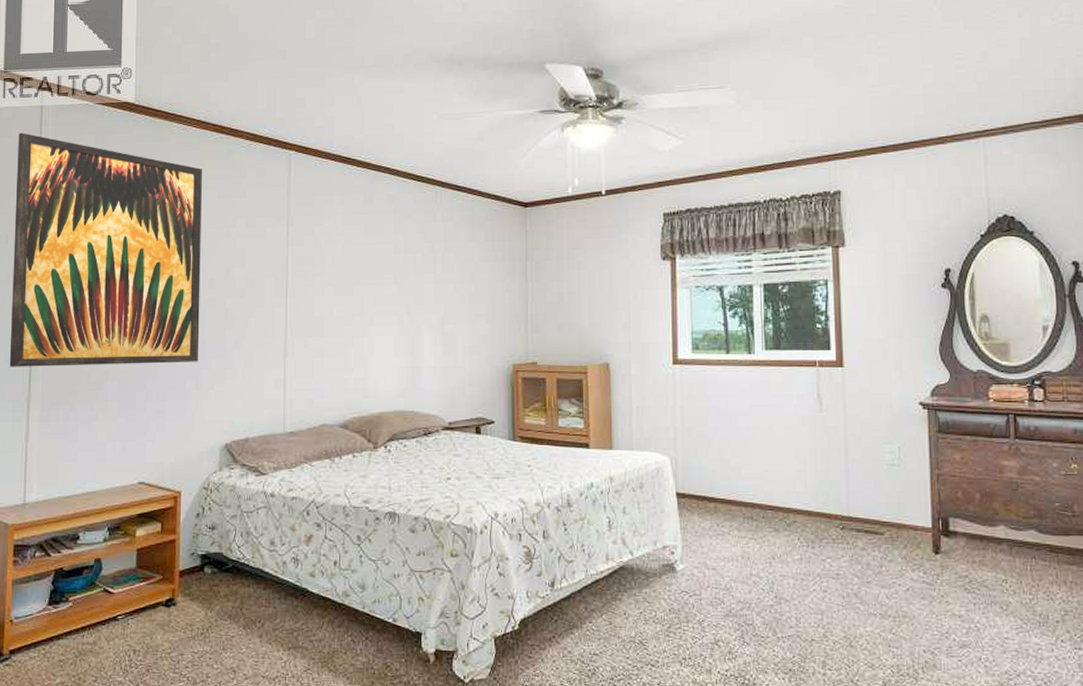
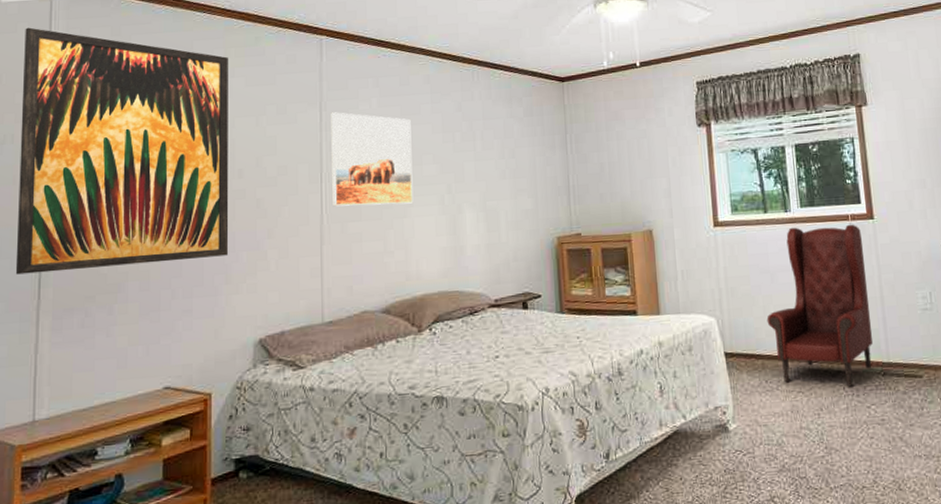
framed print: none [297,228,374,323] -> present [331,112,414,207]
armchair: none [722,370,833,538] -> present [766,224,873,387]

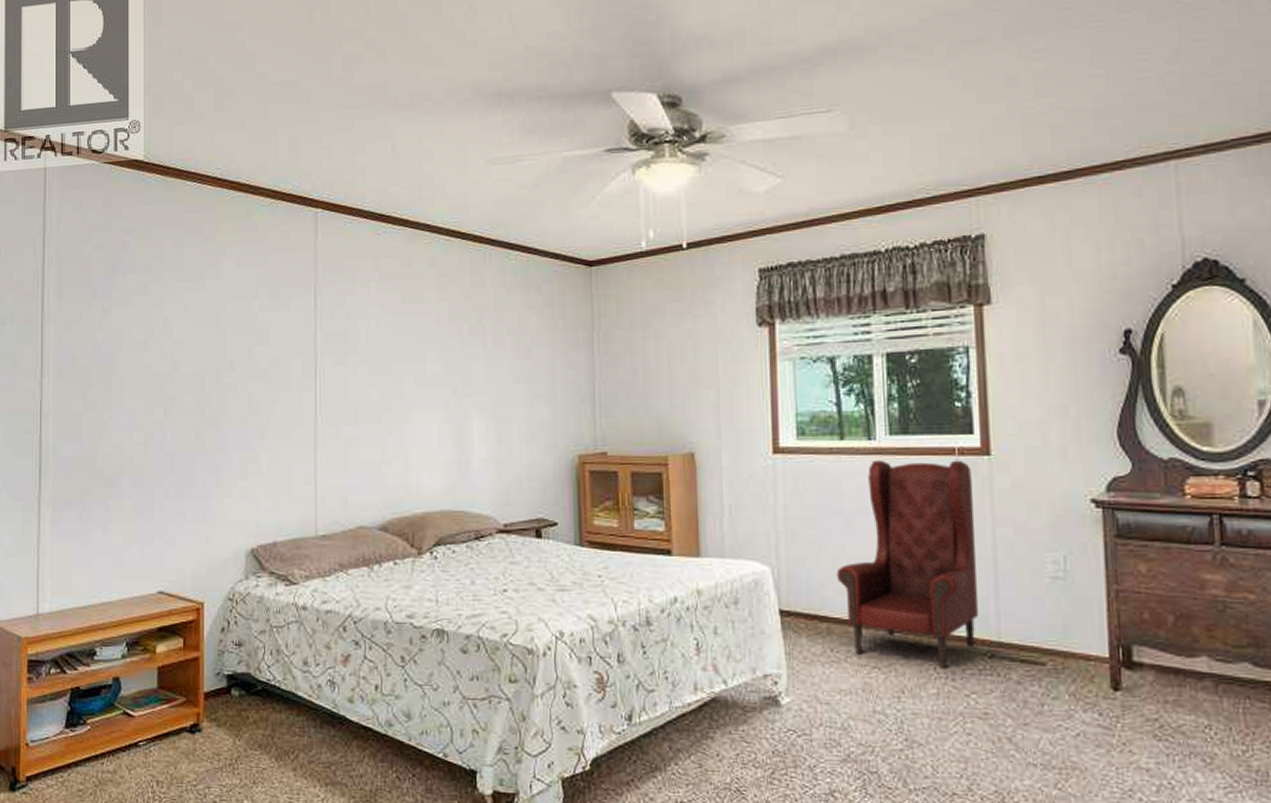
wall art: present [15,27,229,275] -> none [18,199,220,462]
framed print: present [331,112,414,207] -> none [326,298,415,407]

